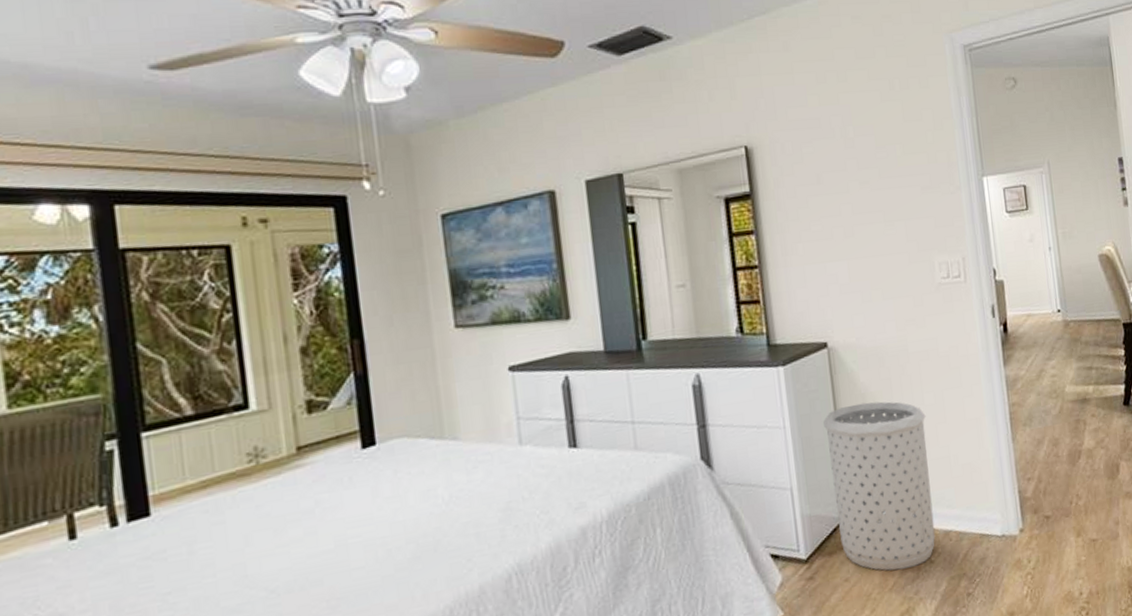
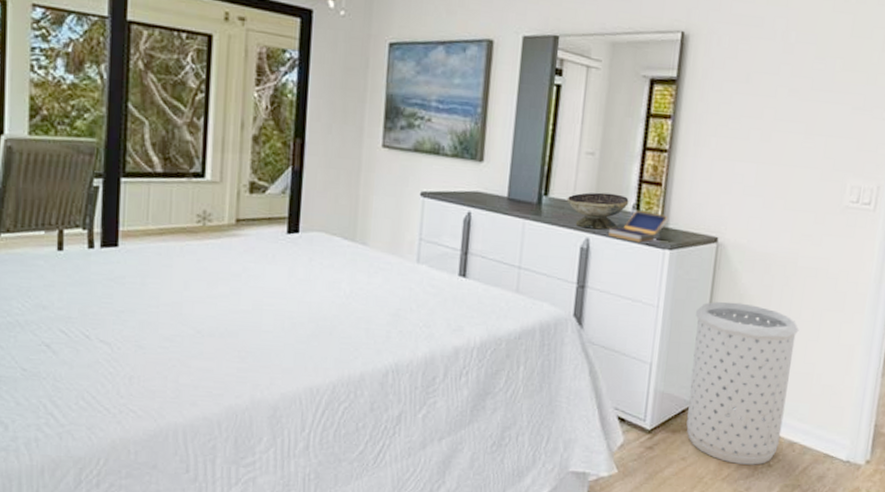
decorative bowl: none [667,321,731,366] -> present [566,192,629,231]
jewelry box: none [716,332,775,368] -> present [607,211,668,243]

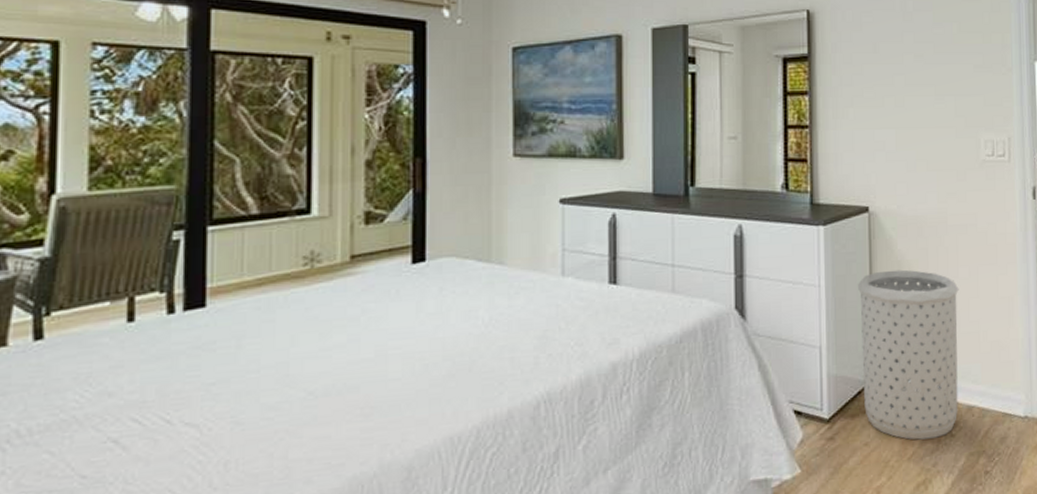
decorative bowl: present [566,192,629,231] -> none [714,175,777,216]
jewelry box: present [607,211,668,243] -> none [759,190,818,223]

